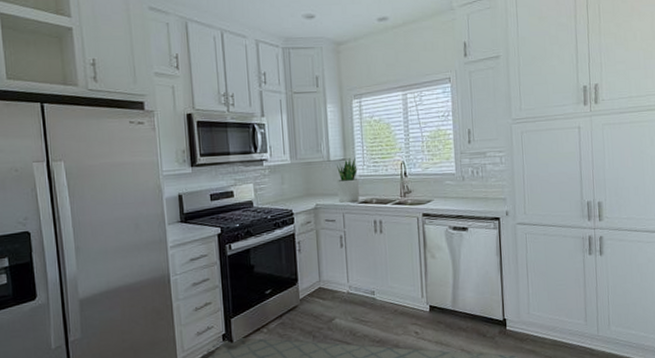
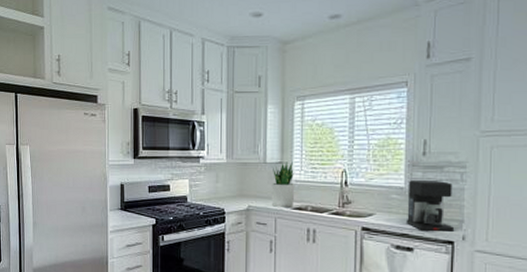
coffee maker: none [459,165,500,212] -> present [406,180,455,233]

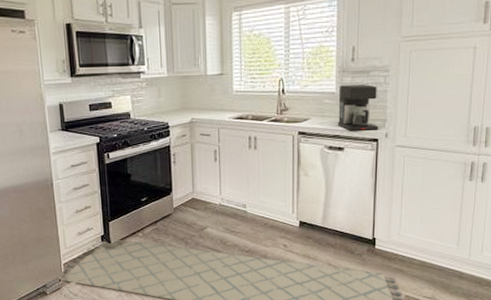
planter: present [271,161,295,207] -> none [213,73,236,118]

